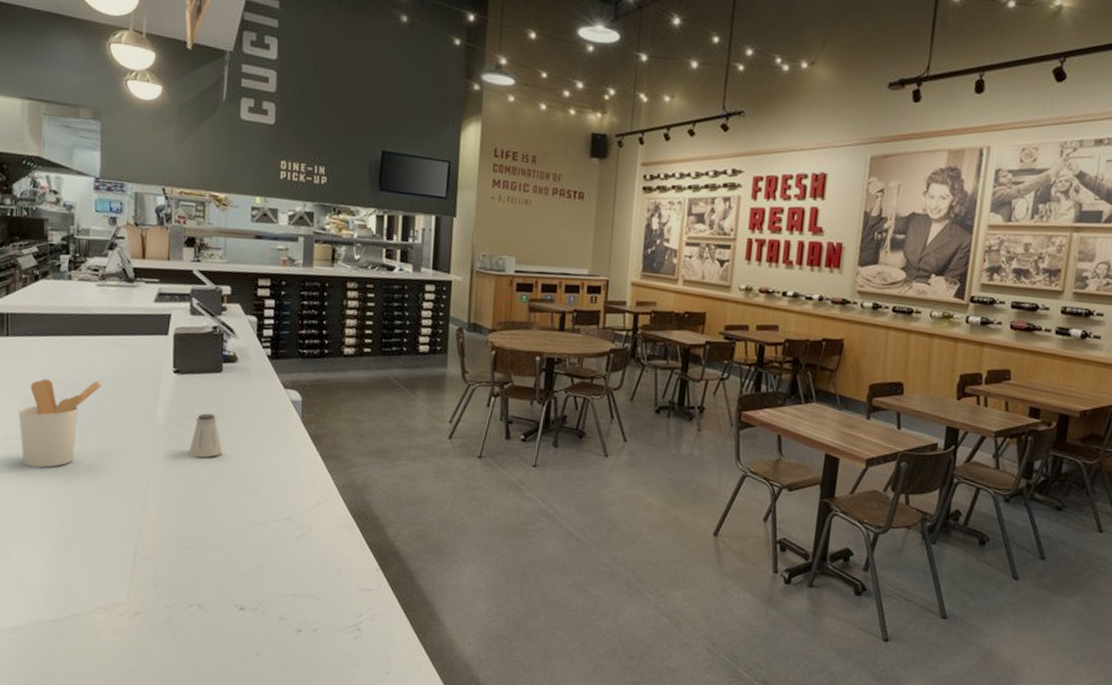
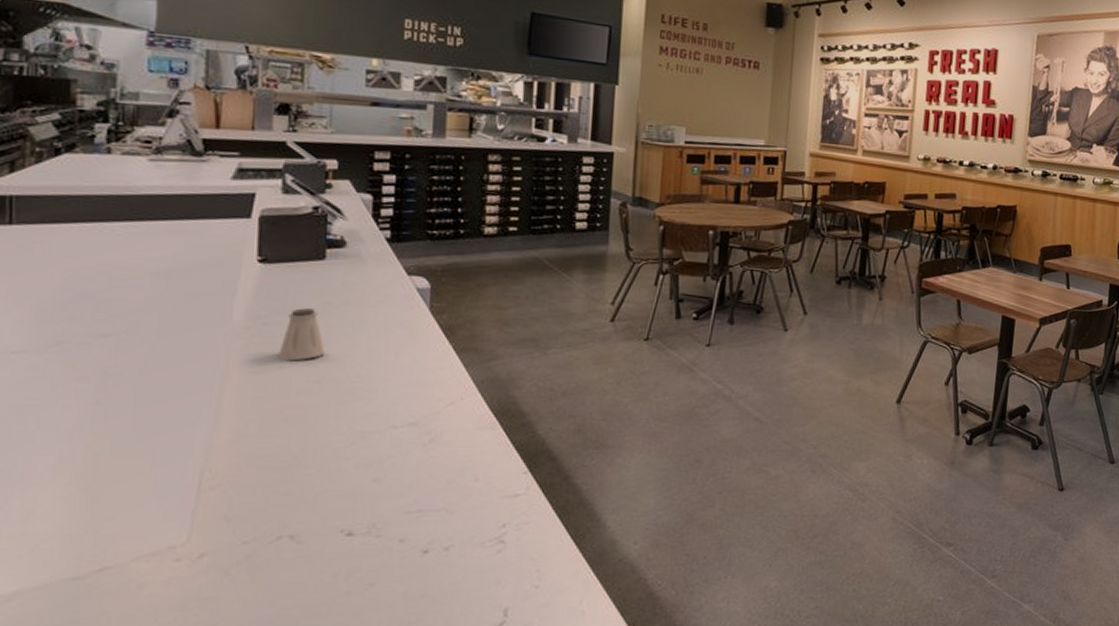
utensil holder: present [19,378,102,468] -> none [26,275,154,388]

